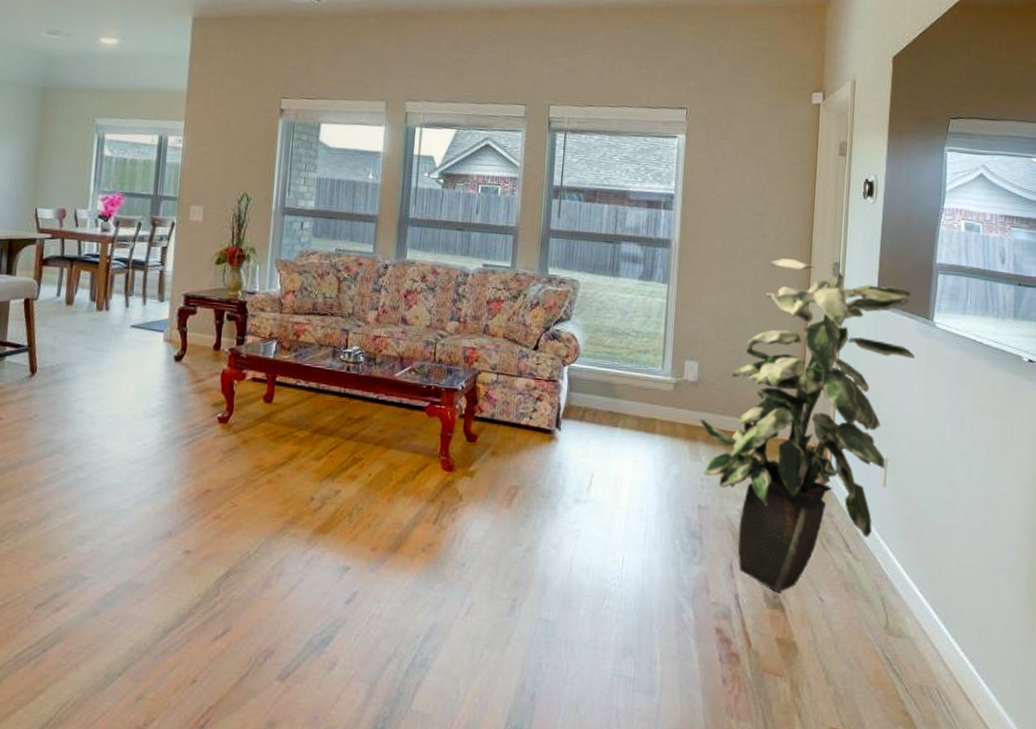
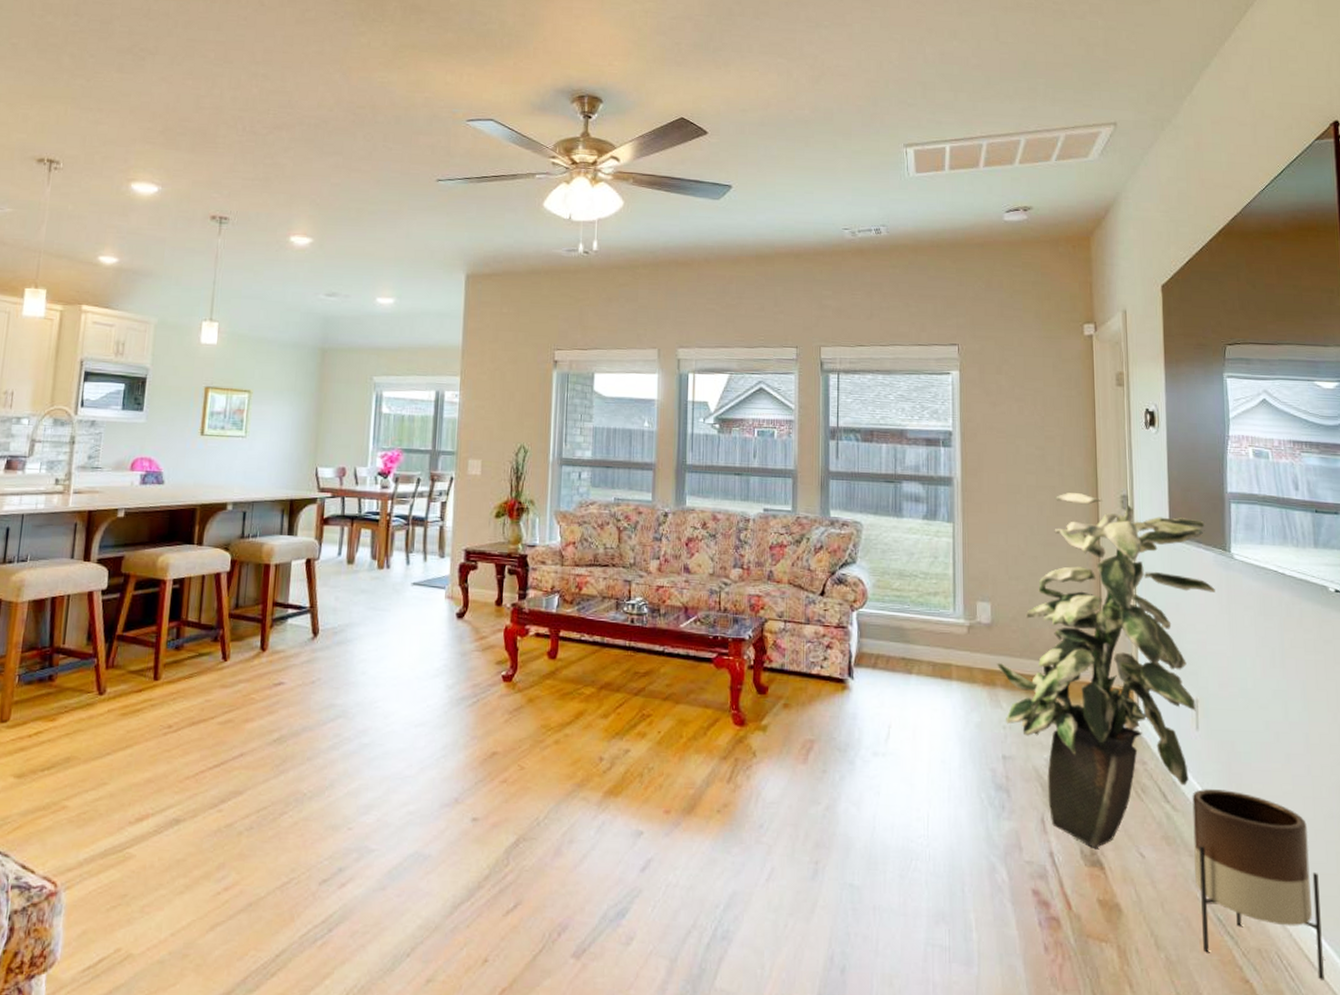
planter: none [868,541,983,714] -> present [1192,789,1324,980]

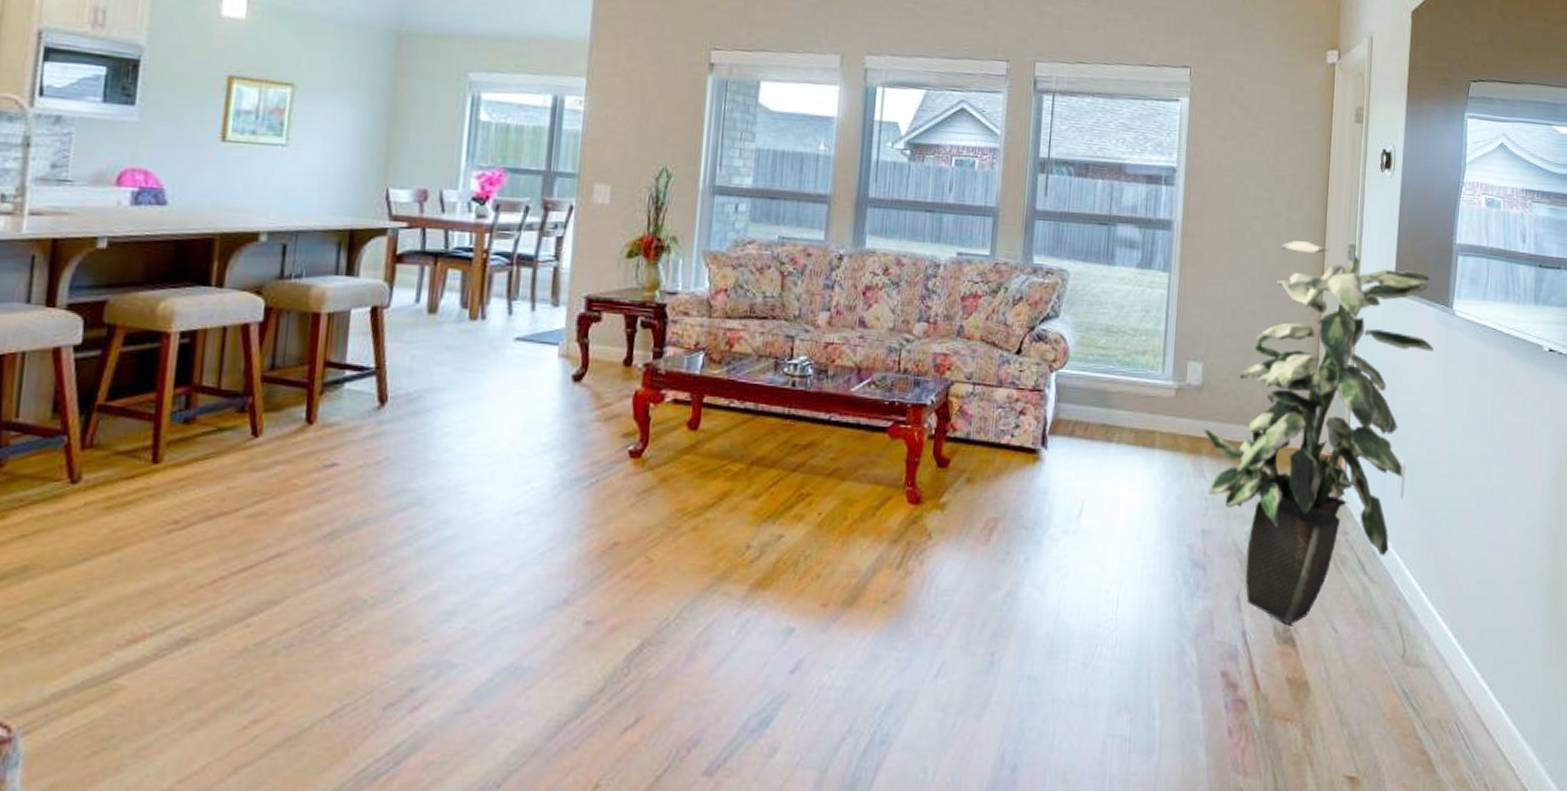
planter: present [1192,789,1324,980] -> none [1385,559,1503,747]

